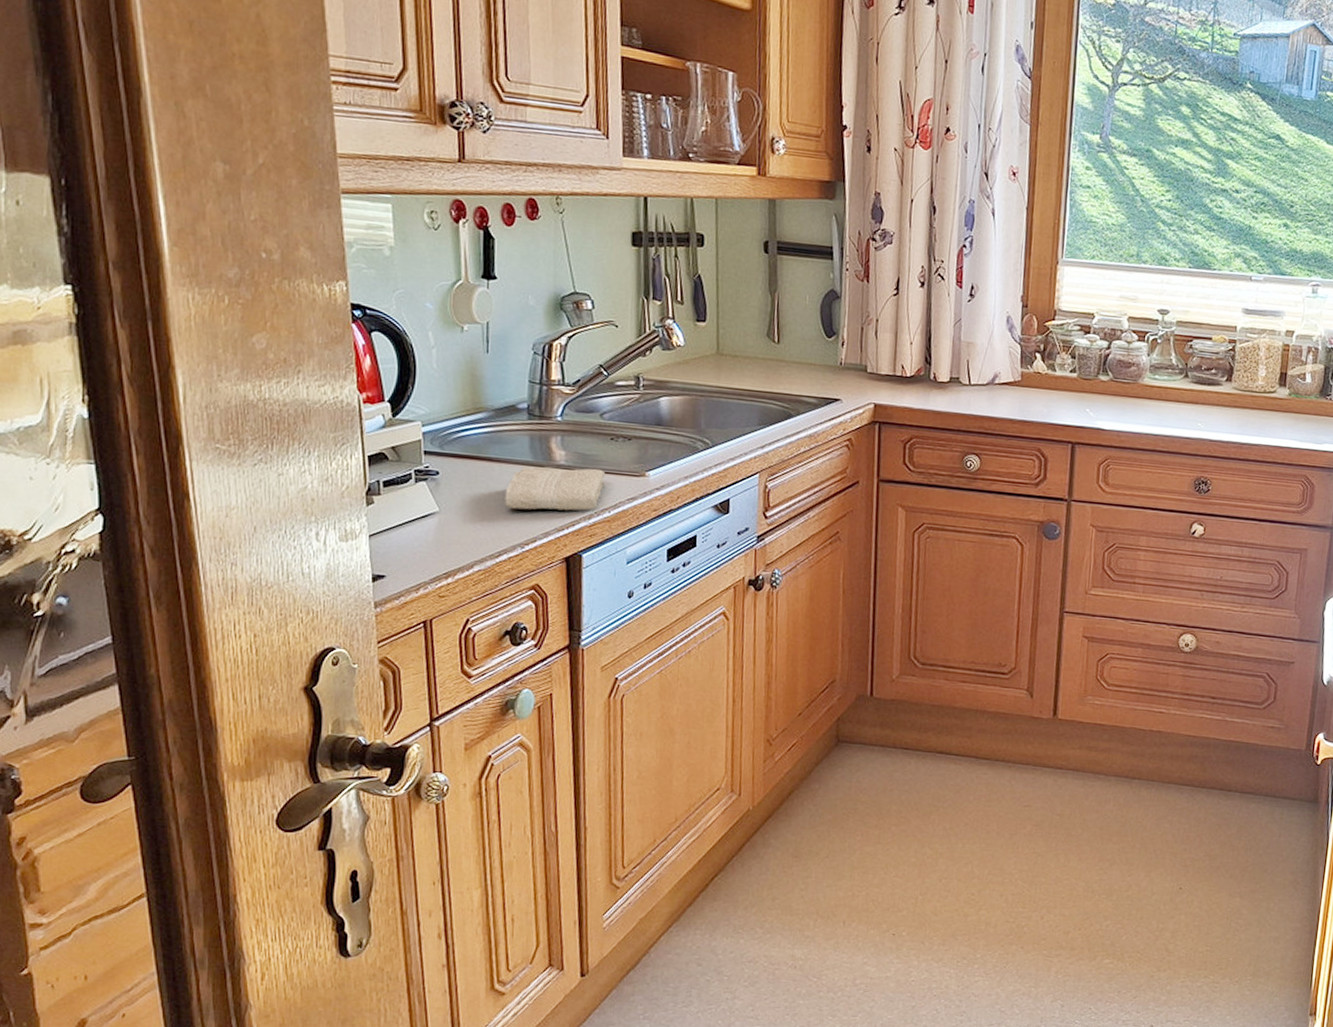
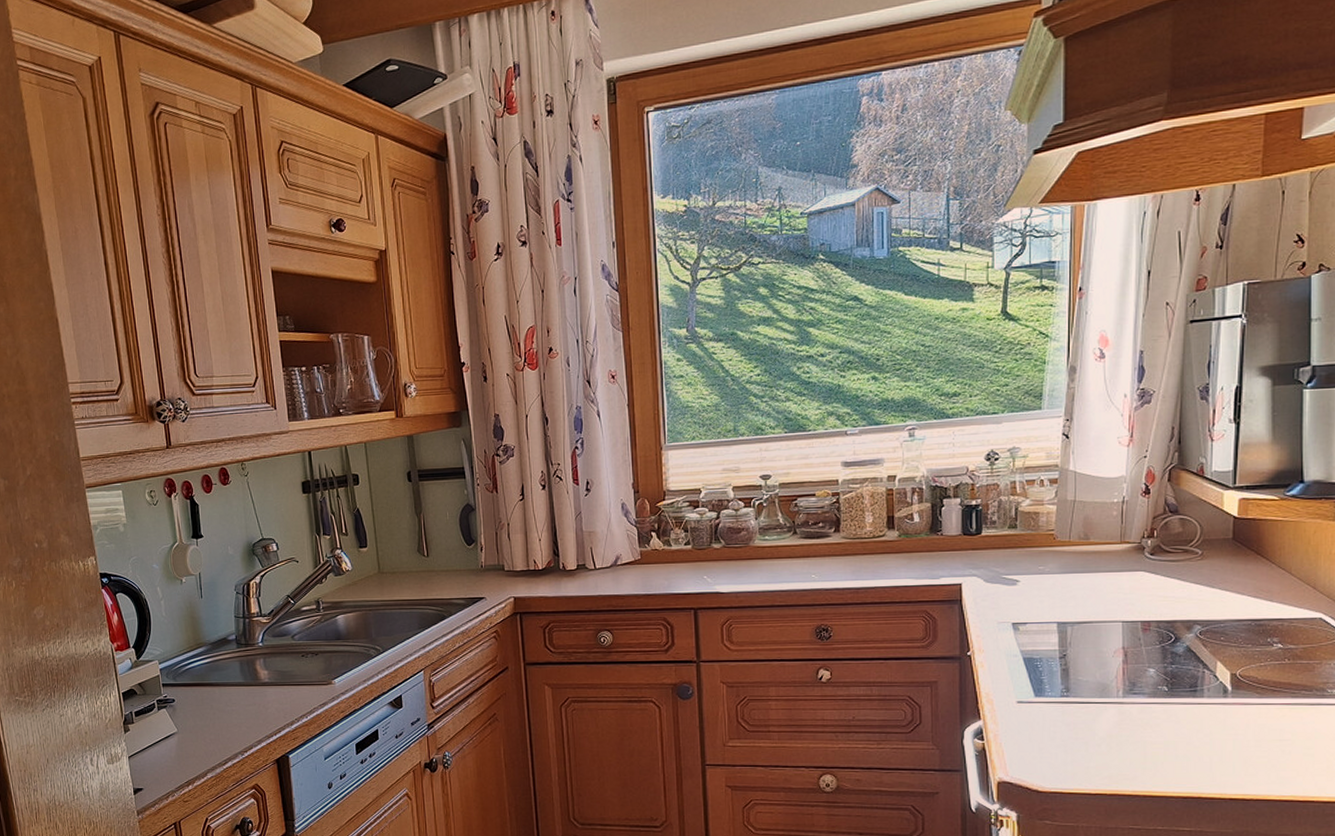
washcloth: present [504,466,606,511] -> none [225,682,301,723]

